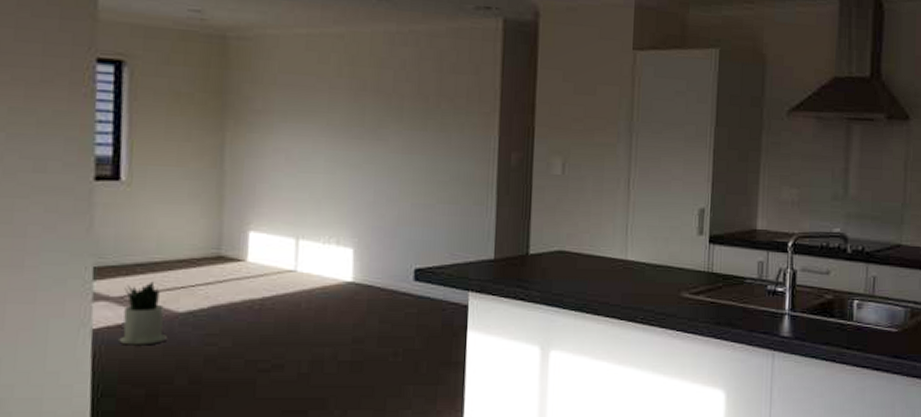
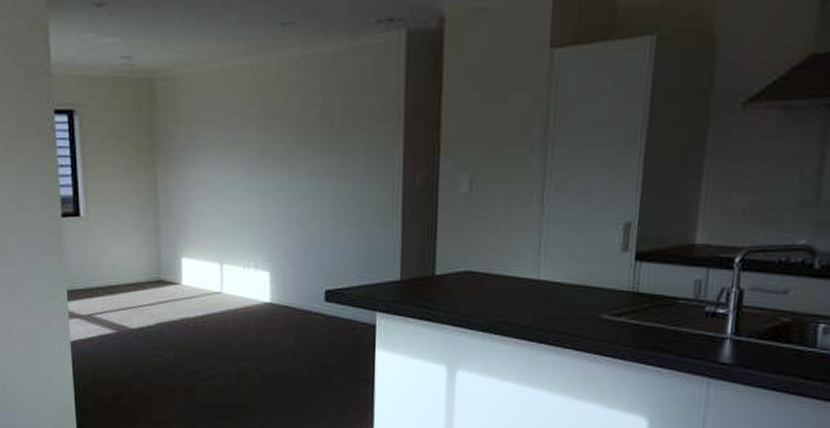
planter: present [119,281,167,346] -> none [90,302,125,356]

